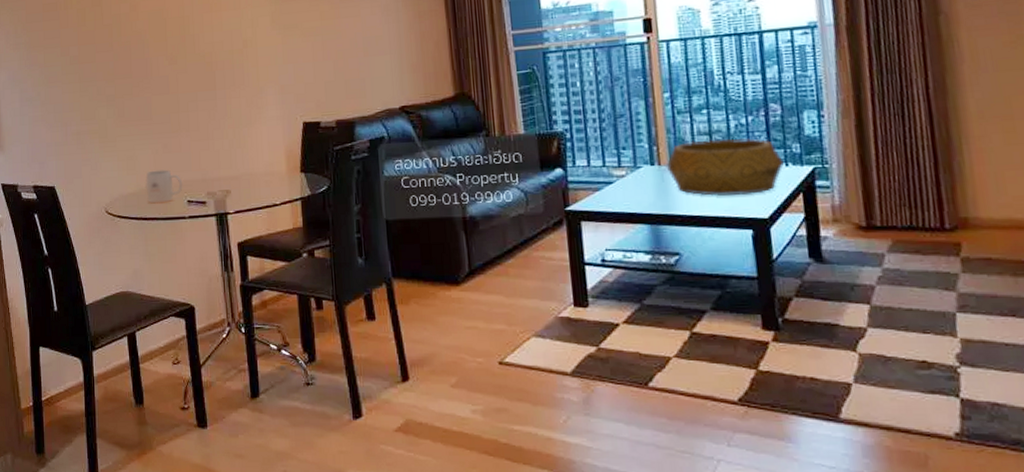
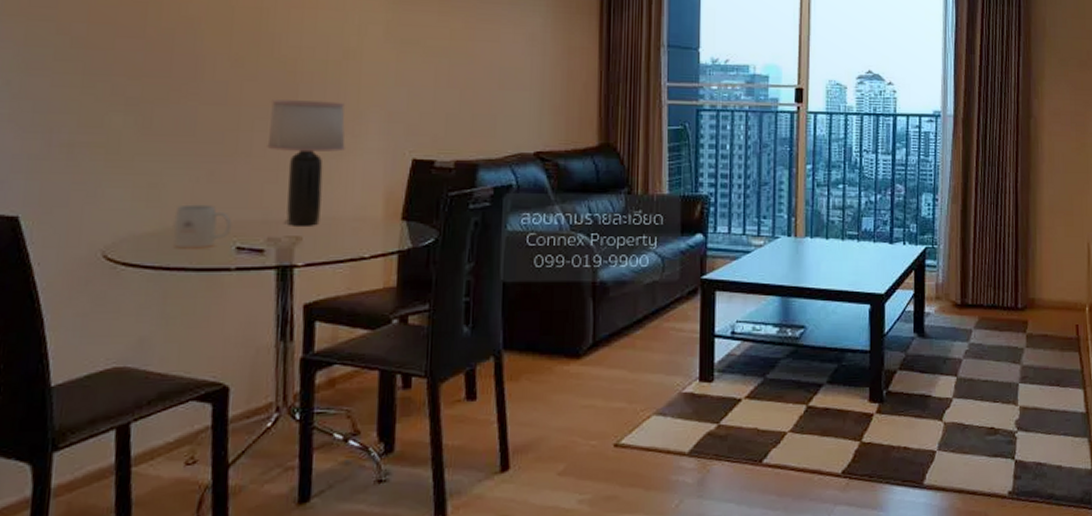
table lamp: none [198,82,253,182] -> present [267,100,345,226]
decorative bowl: present [665,138,784,196] -> none [801,214,902,270]

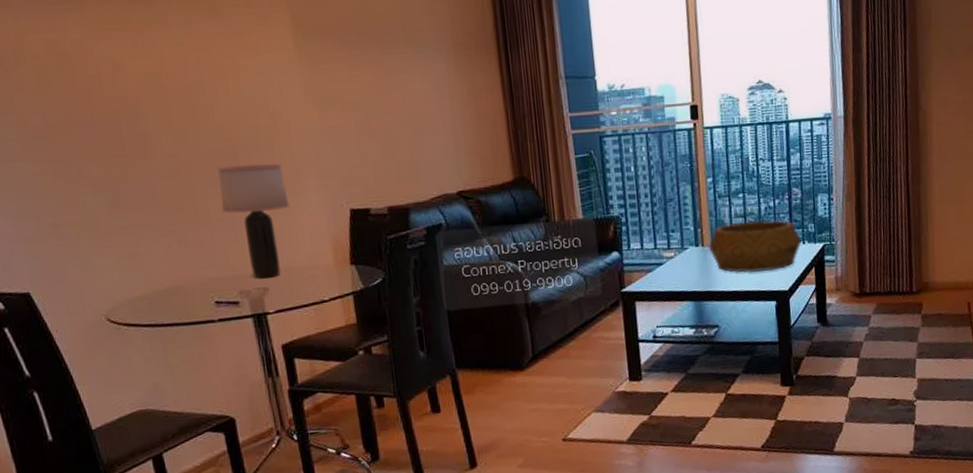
mug: present [173,204,232,249] -> none [157,267,208,307]
decorative bowl: none [801,214,902,270] -> present [708,219,802,273]

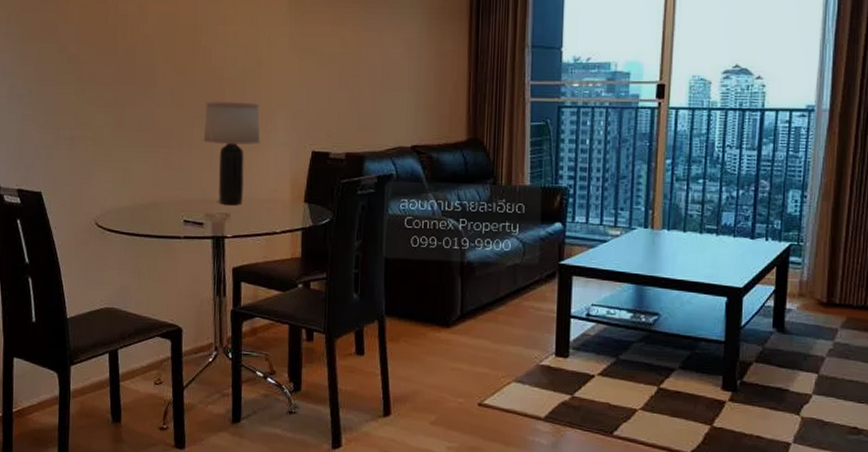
decorative bowl: present [708,219,802,273] -> none [658,208,764,264]

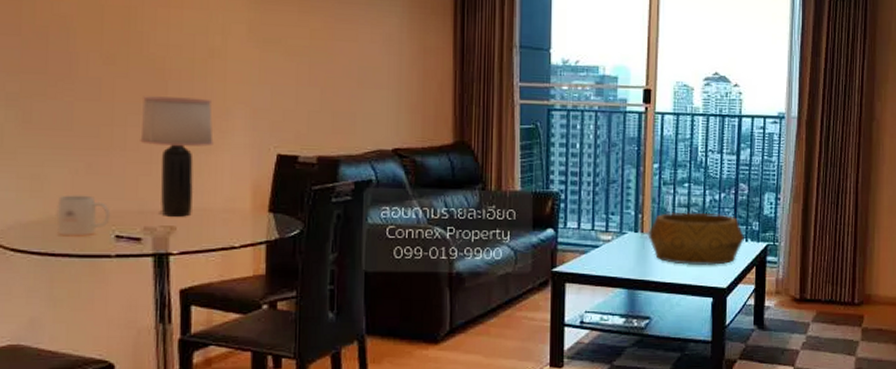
mug: none [140,185,181,221] -> present [56,195,111,237]
decorative bowl: none [658,208,764,264] -> present [647,211,744,265]

